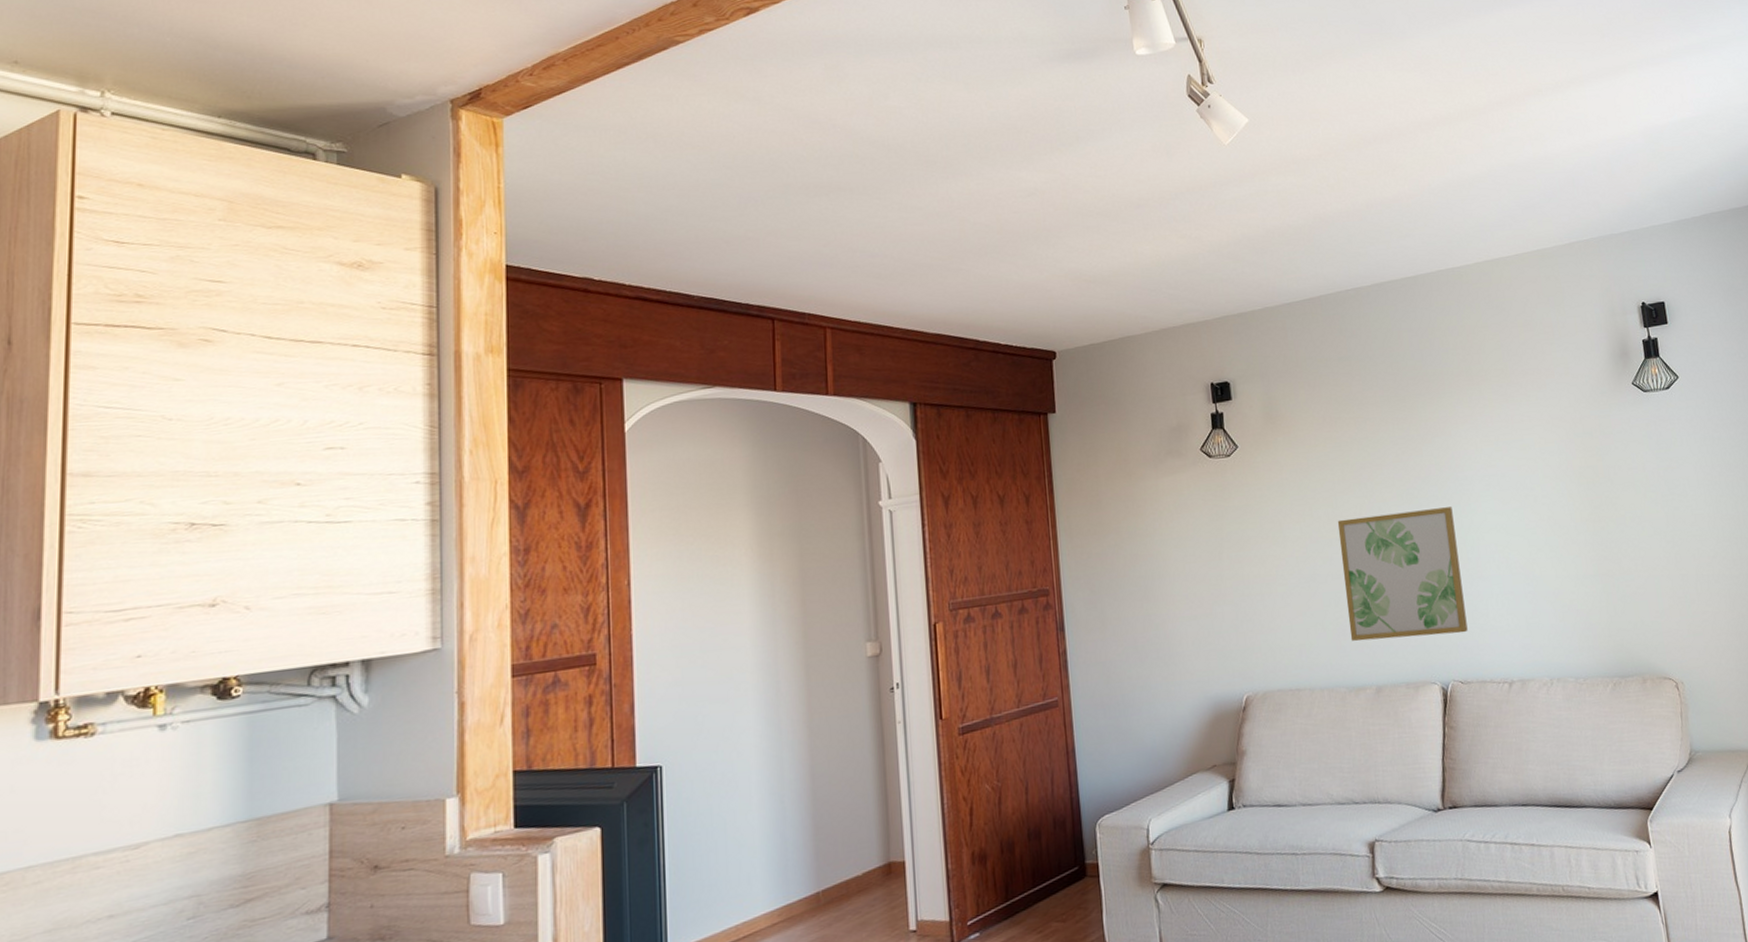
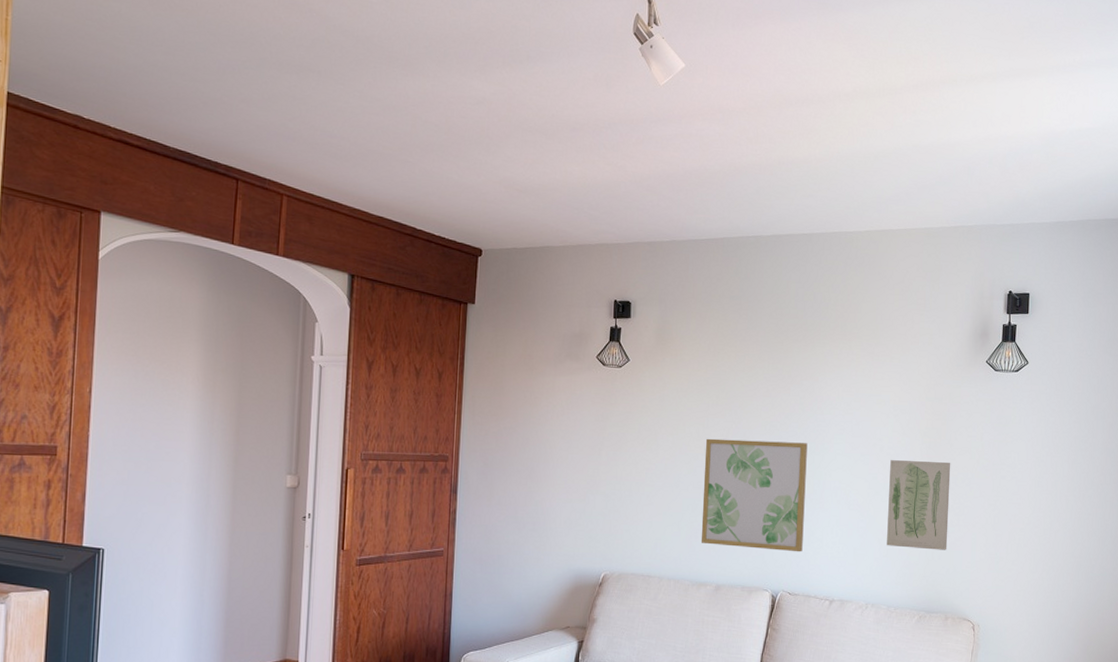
wall art: none [1548,502,1630,609] -> present [887,460,951,550]

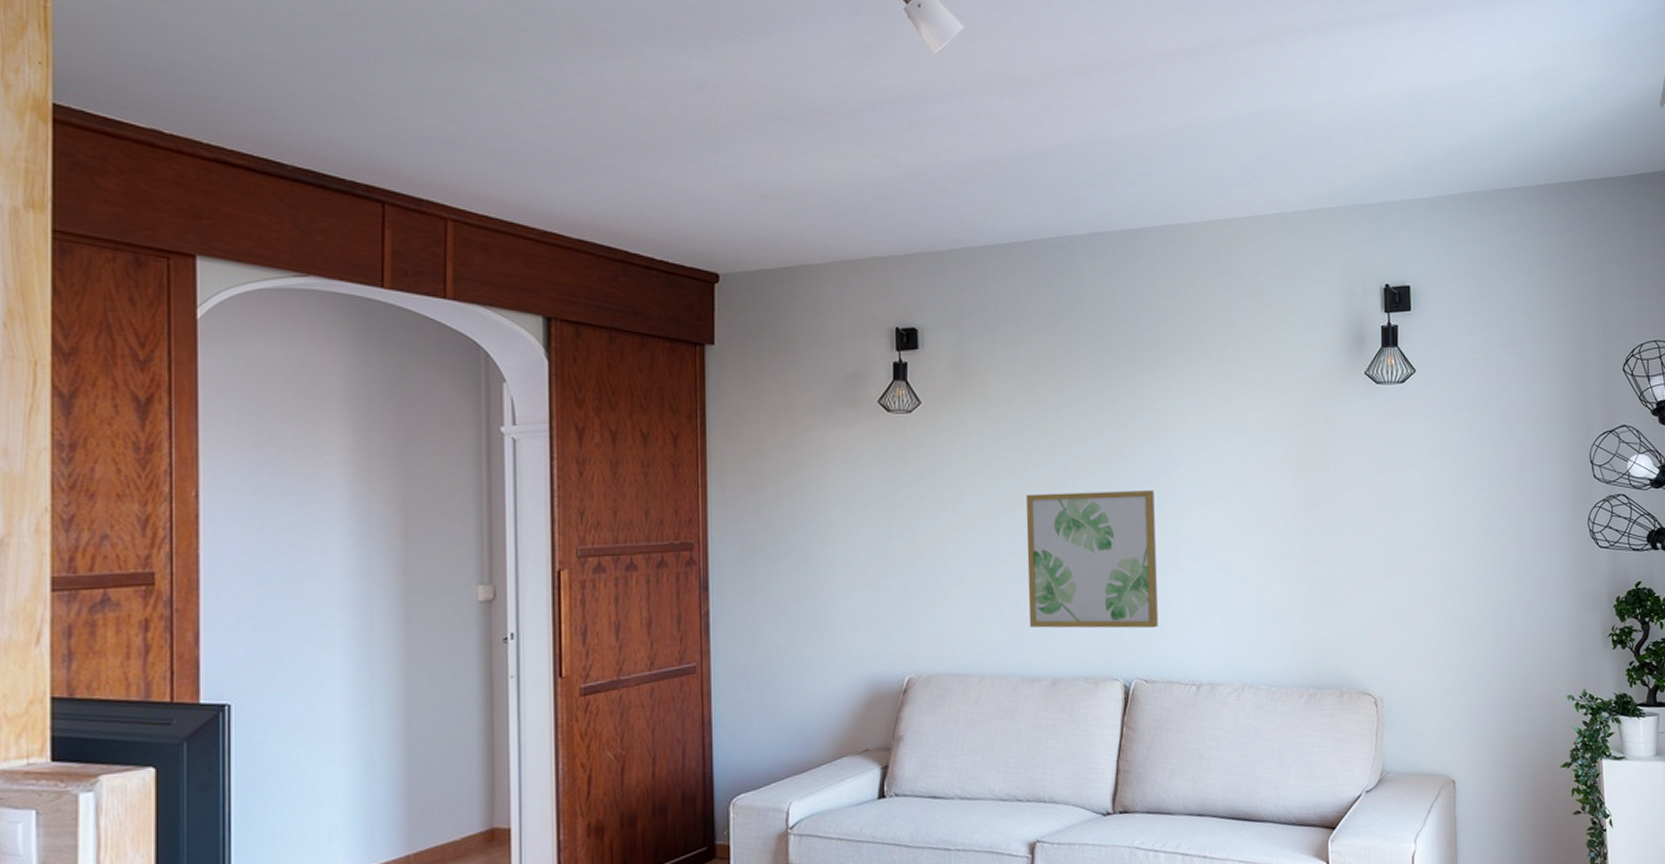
wall art: present [887,460,951,550] -> none [1258,501,1336,611]

